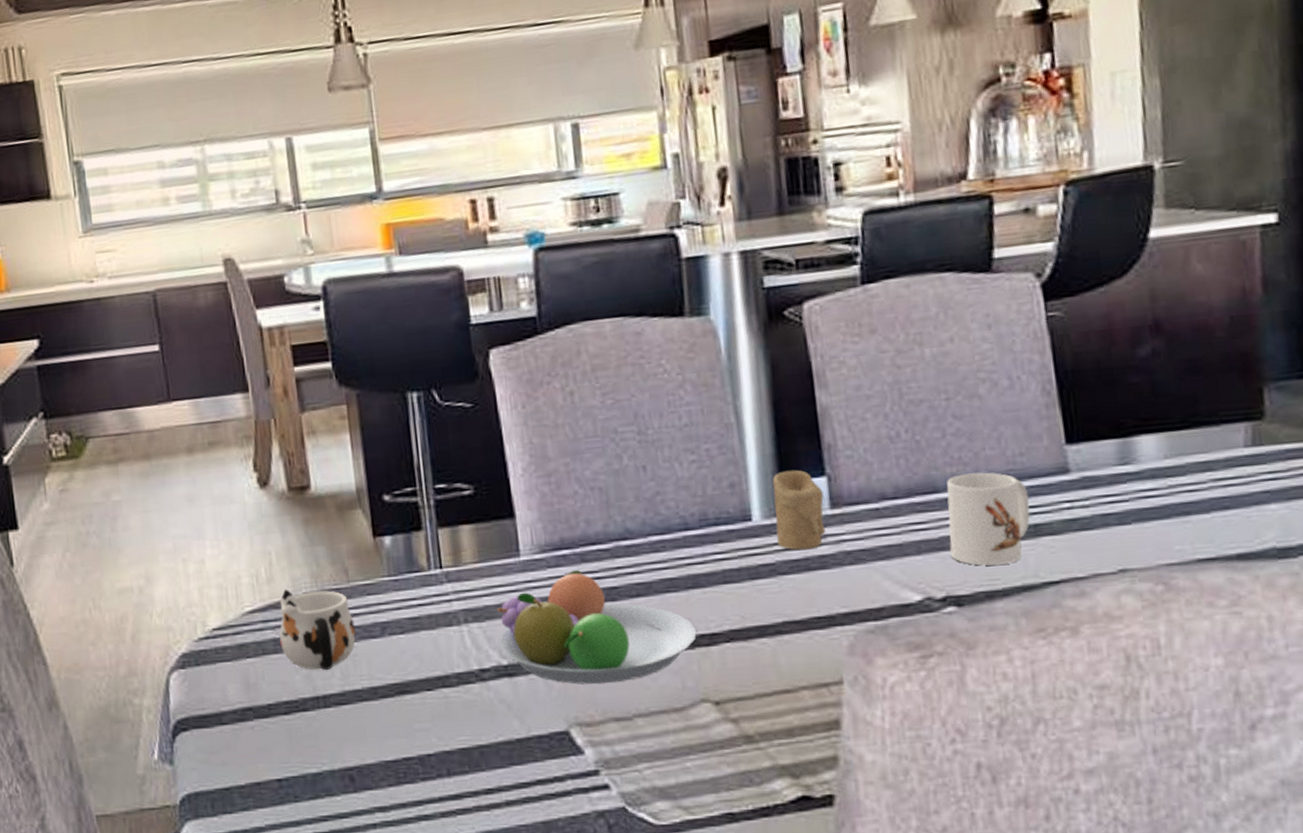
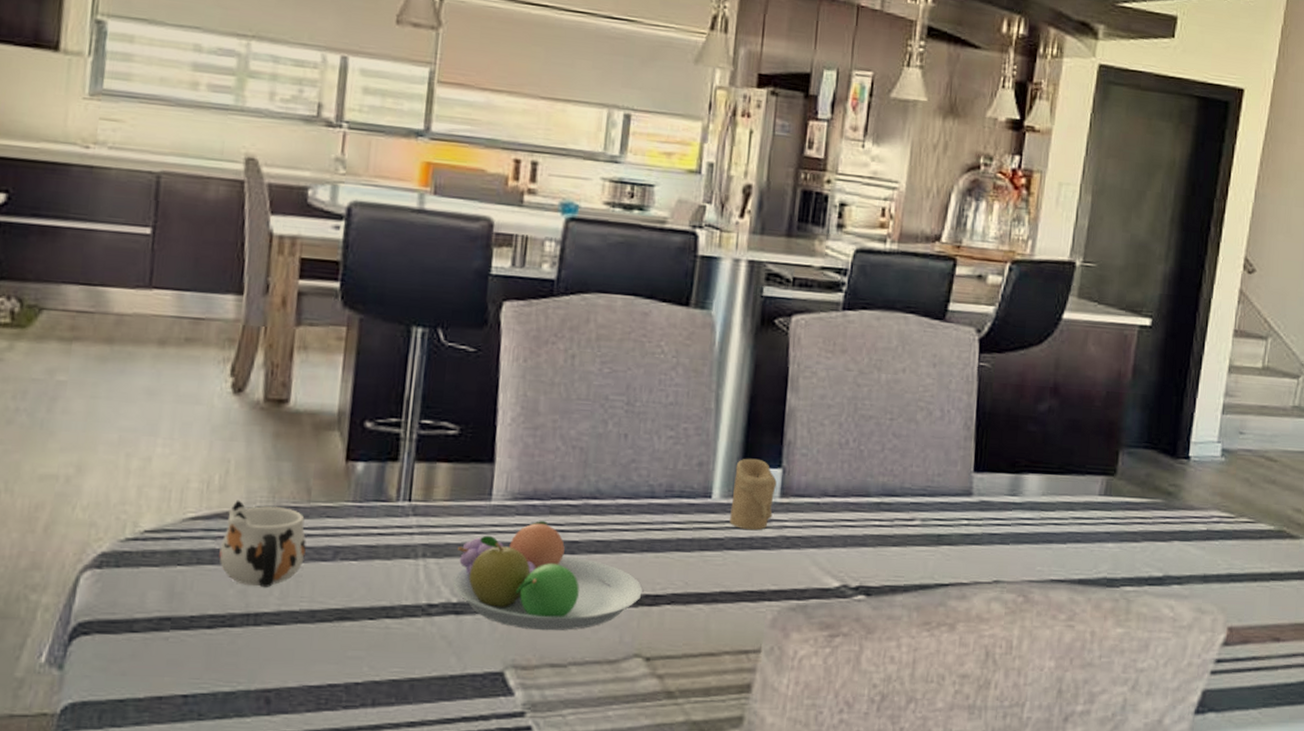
mug: present [946,472,1030,566] -> none [869,484,938,565]

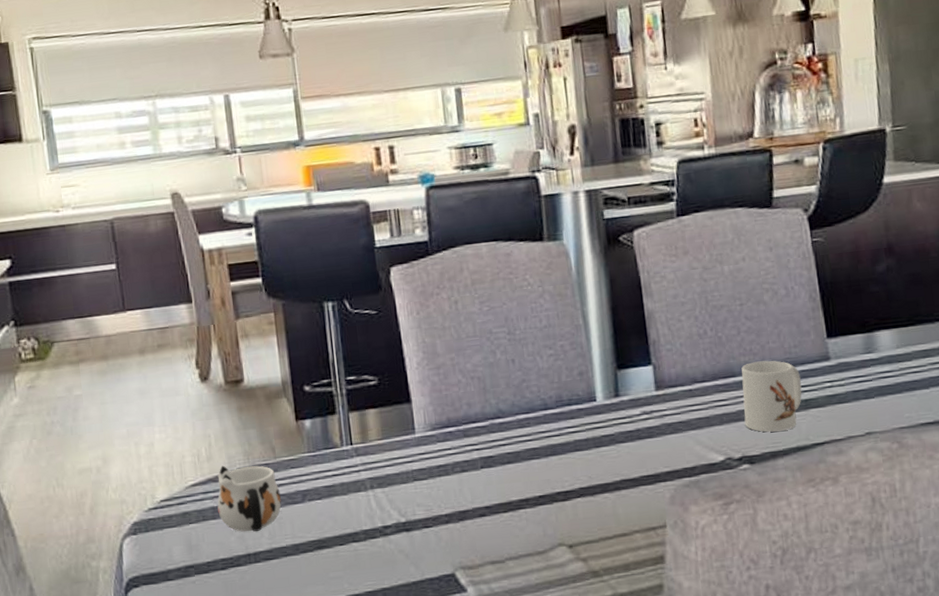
fruit bowl: present [452,521,643,631] -> none [397,443,554,536]
candle: present [730,458,777,531] -> none [611,360,652,424]
mug: none [869,484,938,565] -> present [741,360,802,432]

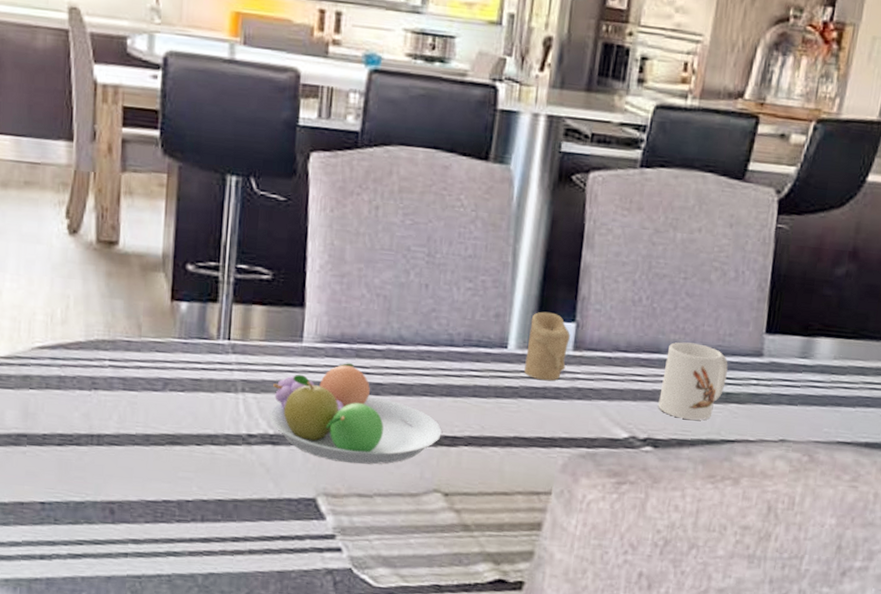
mug: present [217,465,282,532] -> none [64,332,139,412]
fruit bowl: none [397,443,554,536] -> present [268,363,442,465]
candle: none [611,360,652,424] -> present [524,311,570,381]

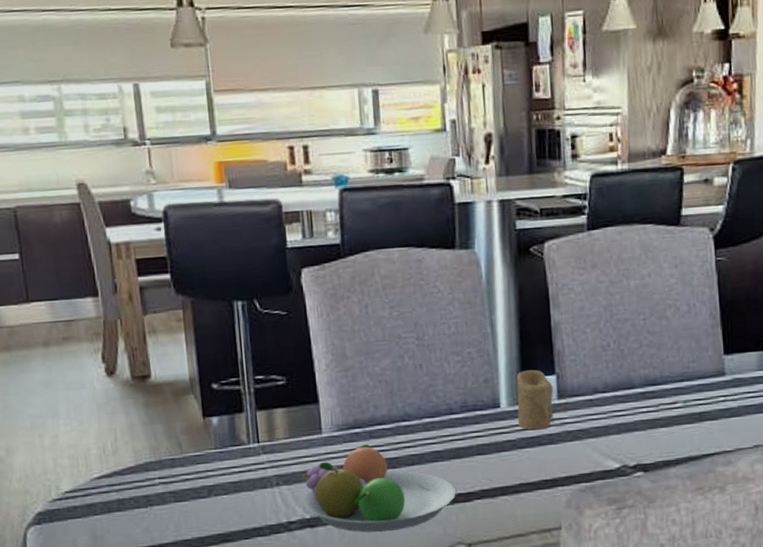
mug: present [658,342,728,420] -> none [640,374,697,442]

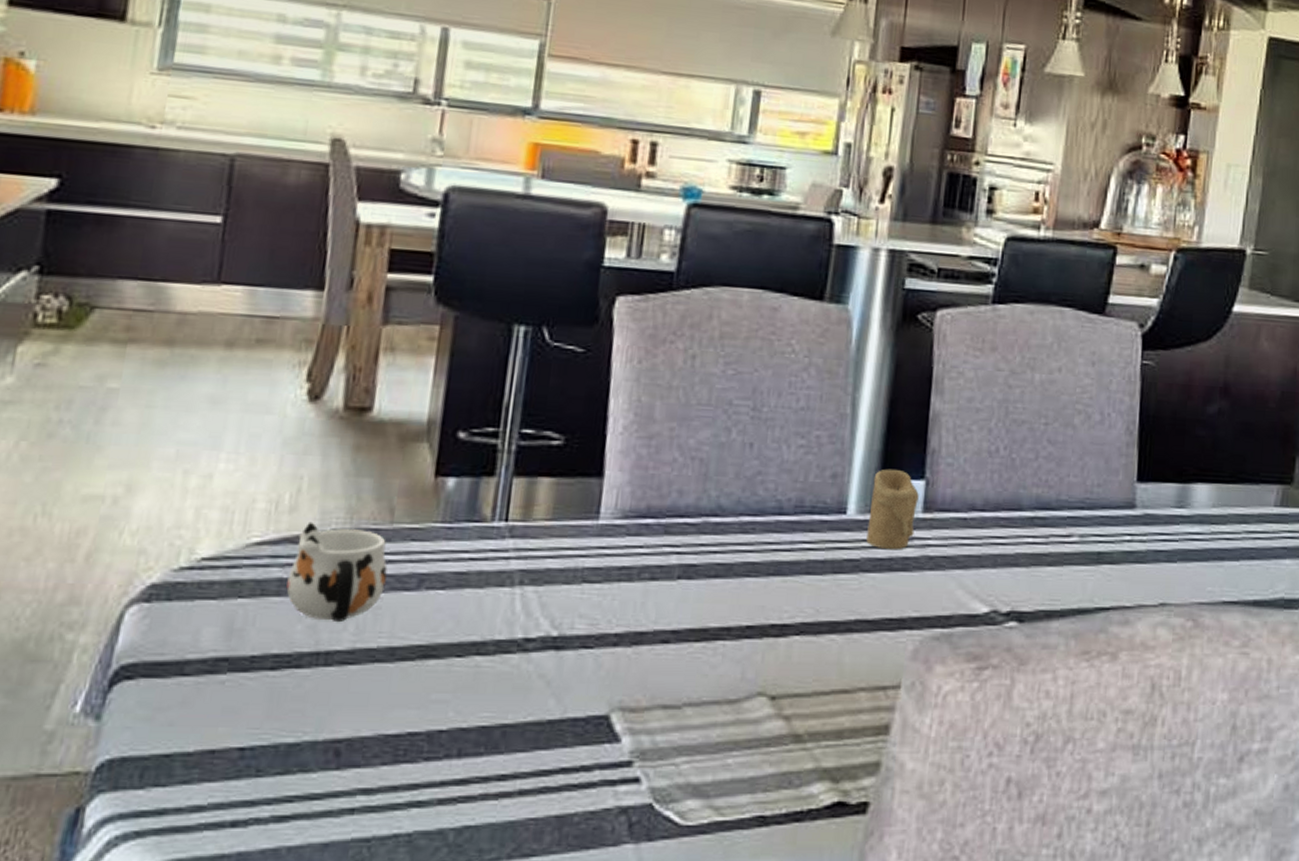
mug: none [123,459,187,524] -> present [286,521,388,621]
fruit bowl: present [303,444,456,533] -> none [552,542,768,667]

